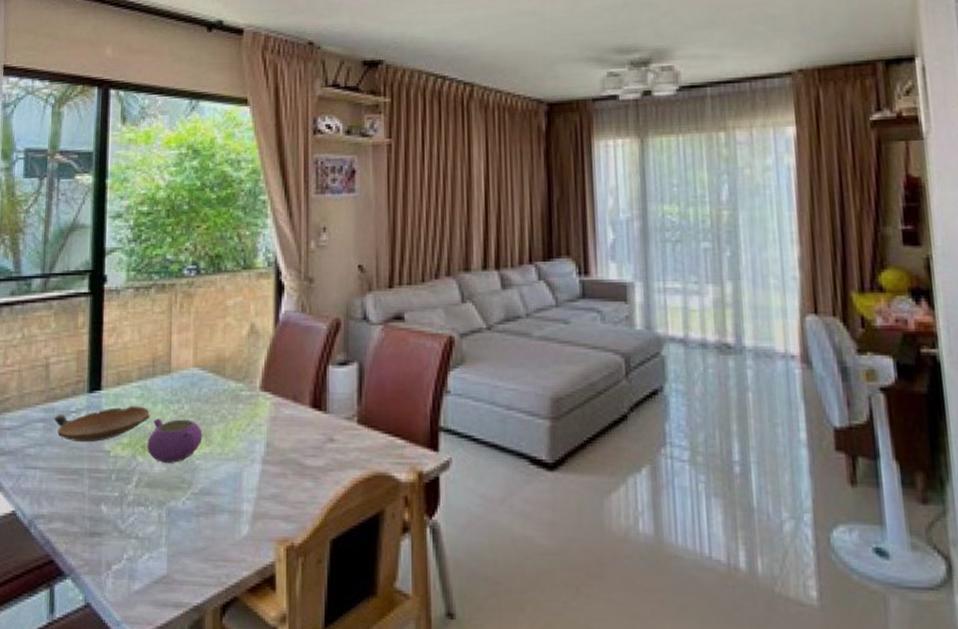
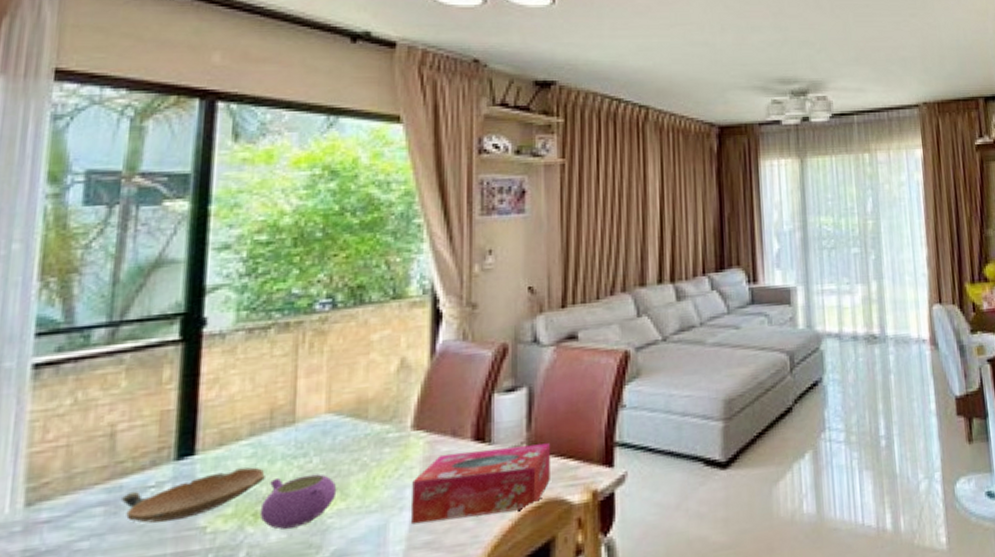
tissue box: none [261,416,380,479] -> present [412,443,551,525]

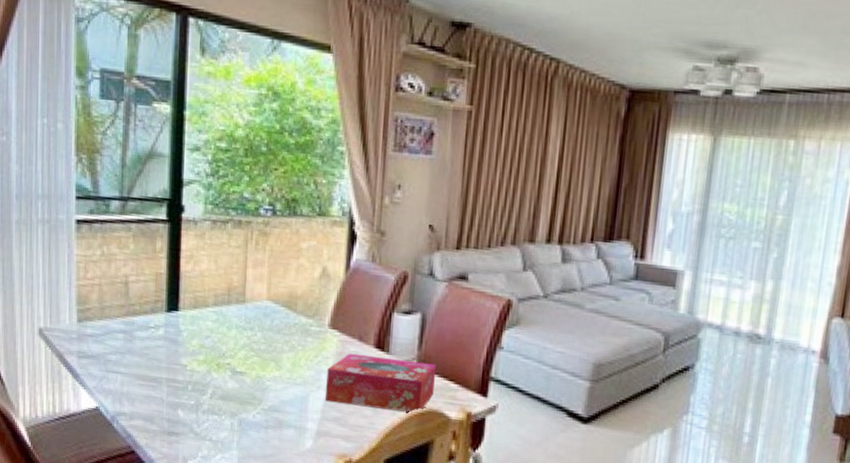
bowl: present [120,467,265,523] -> none [133,327,225,356]
teapot: present [259,474,337,529] -> none [221,341,274,382]

